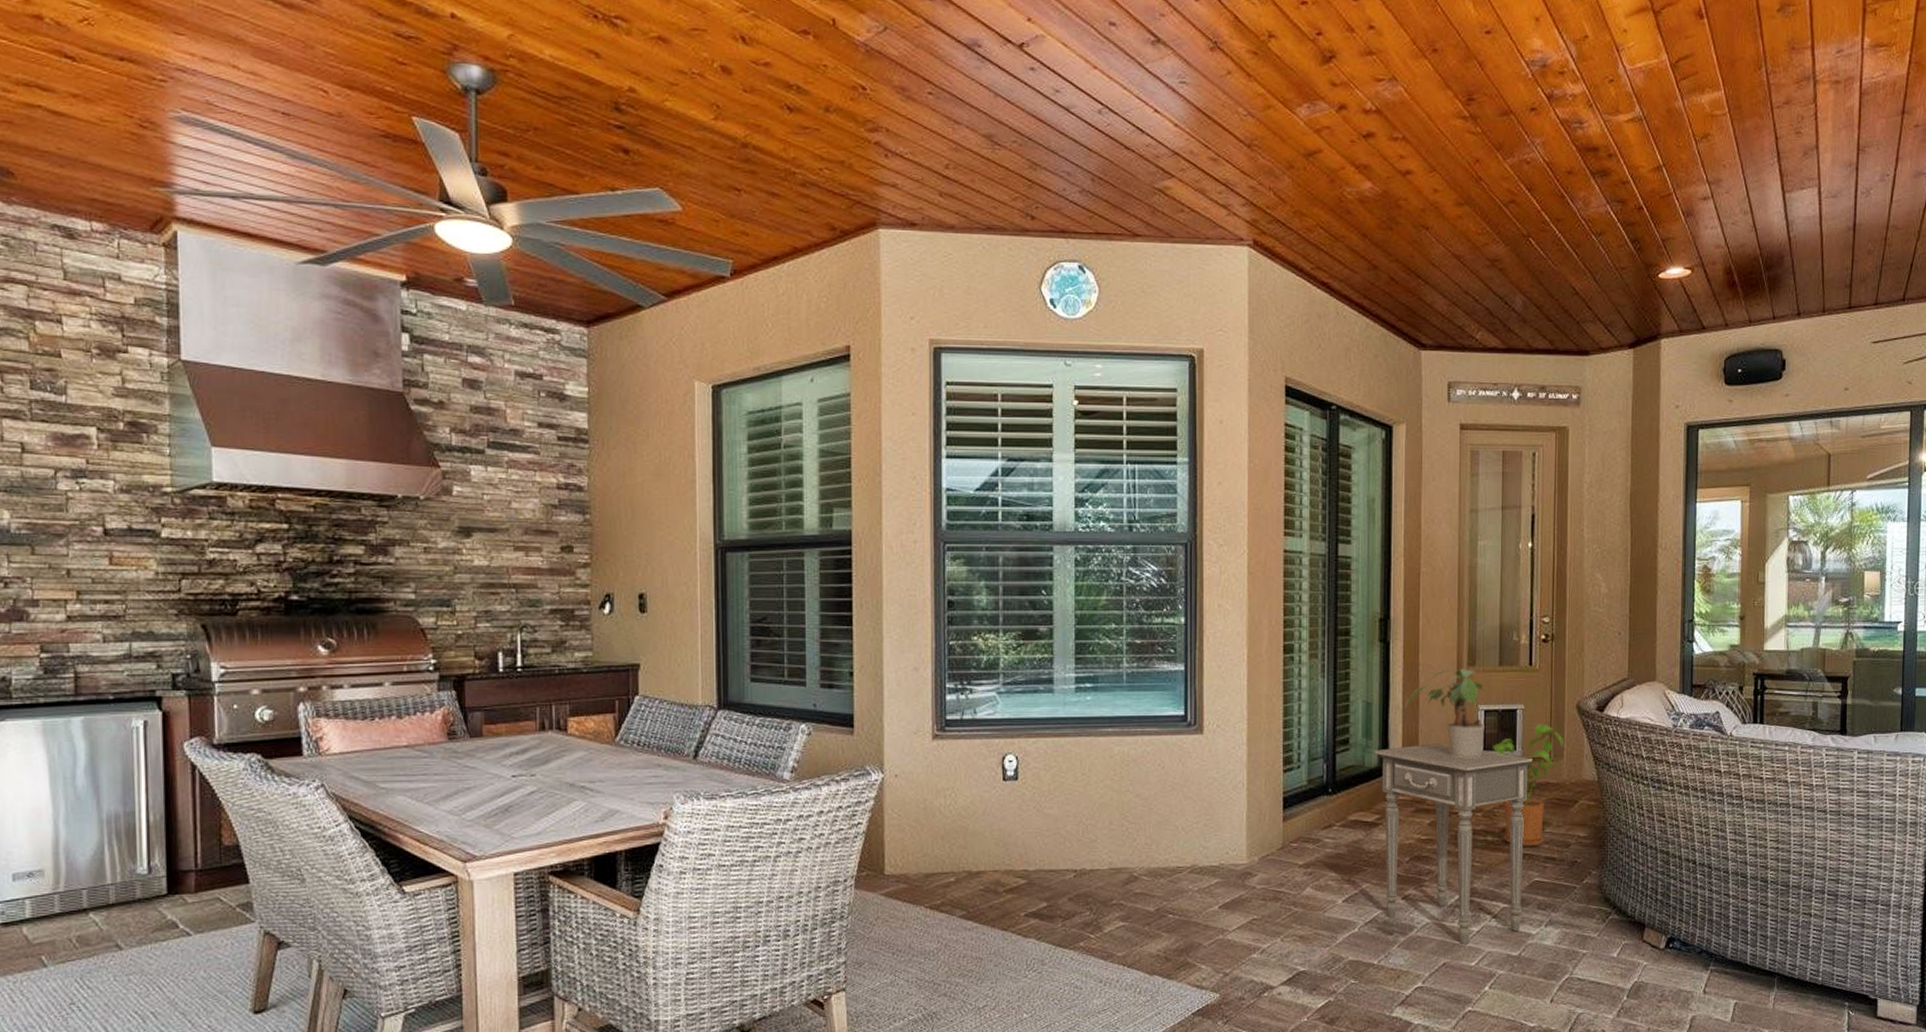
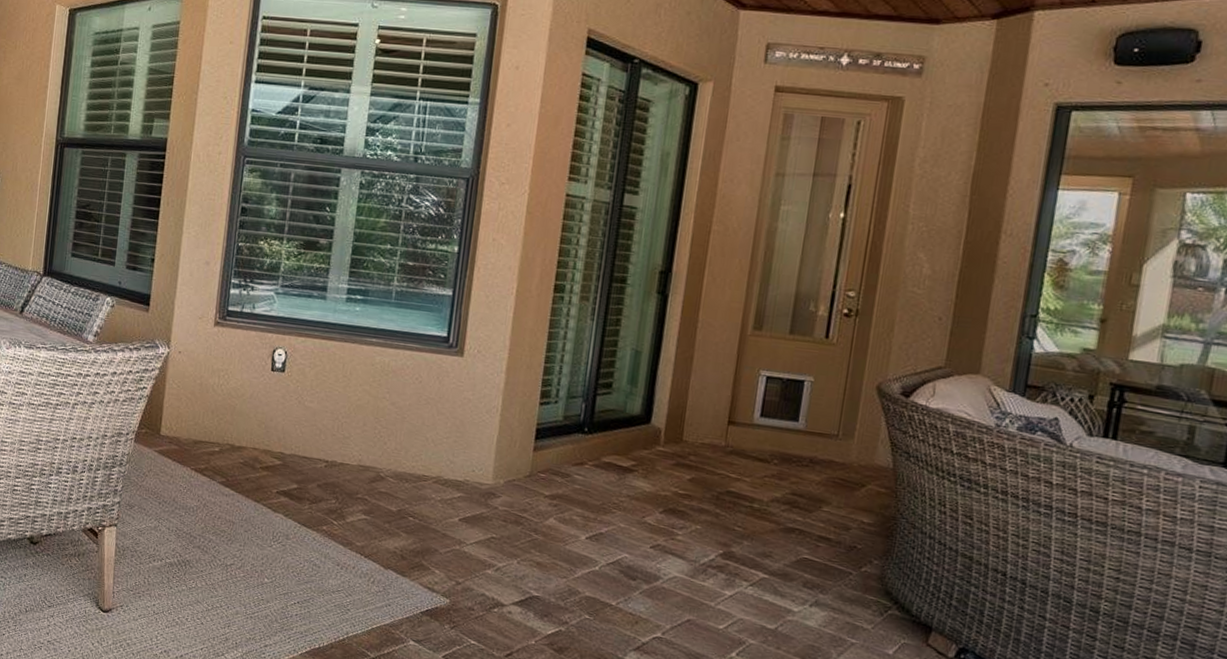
side table: present [1374,743,1532,944] -> none [632,398,817,606]
potted plant: present [1405,669,1484,757] -> none [677,329,769,422]
house plant: present [1493,724,1565,847] -> none [771,399,858,524]

